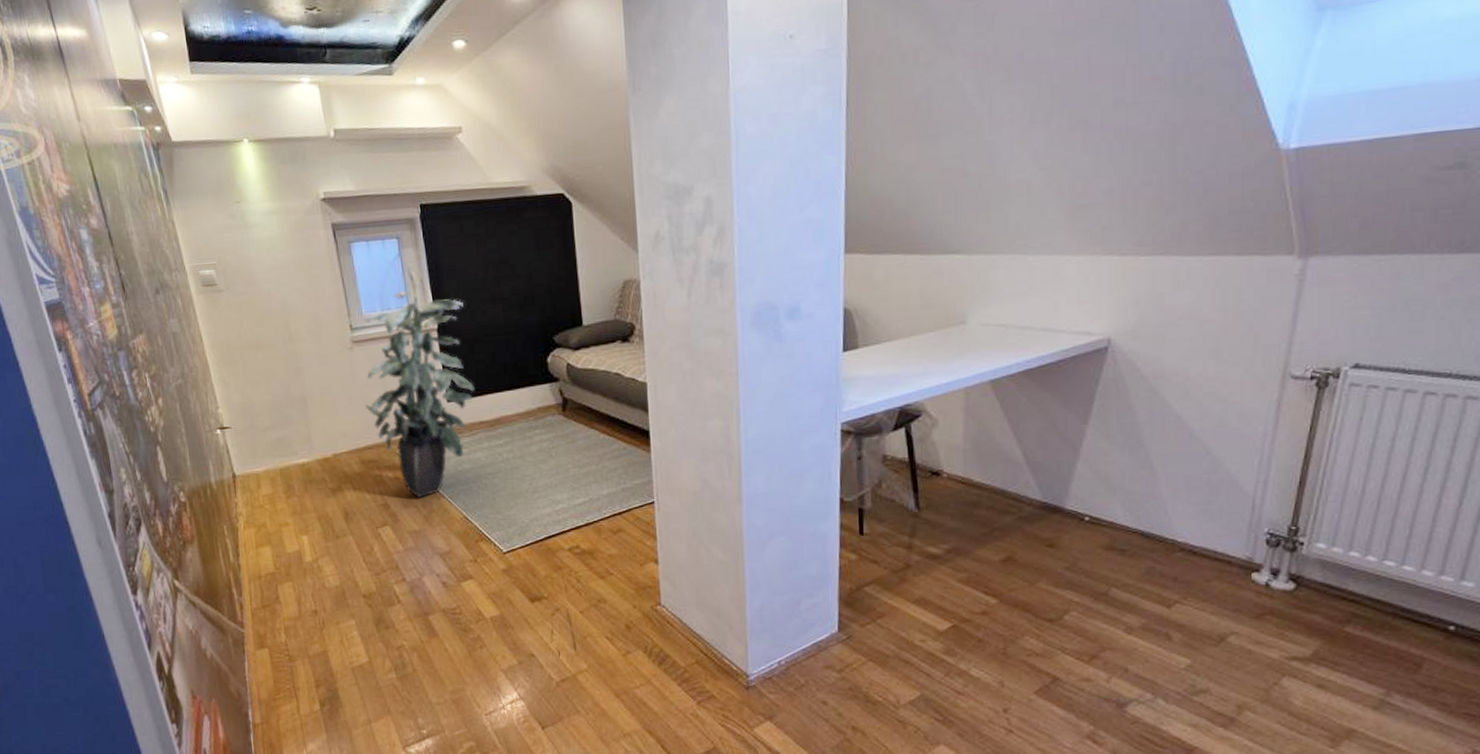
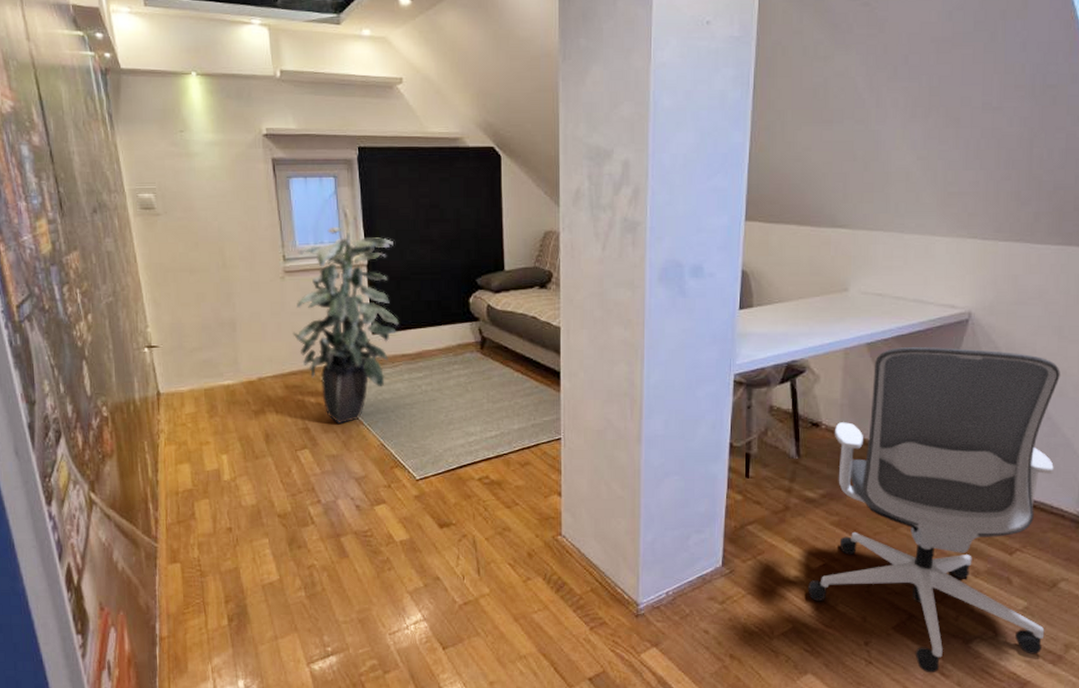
office chair: none [936,380,1220,741] -> present [808,347,1060,673]

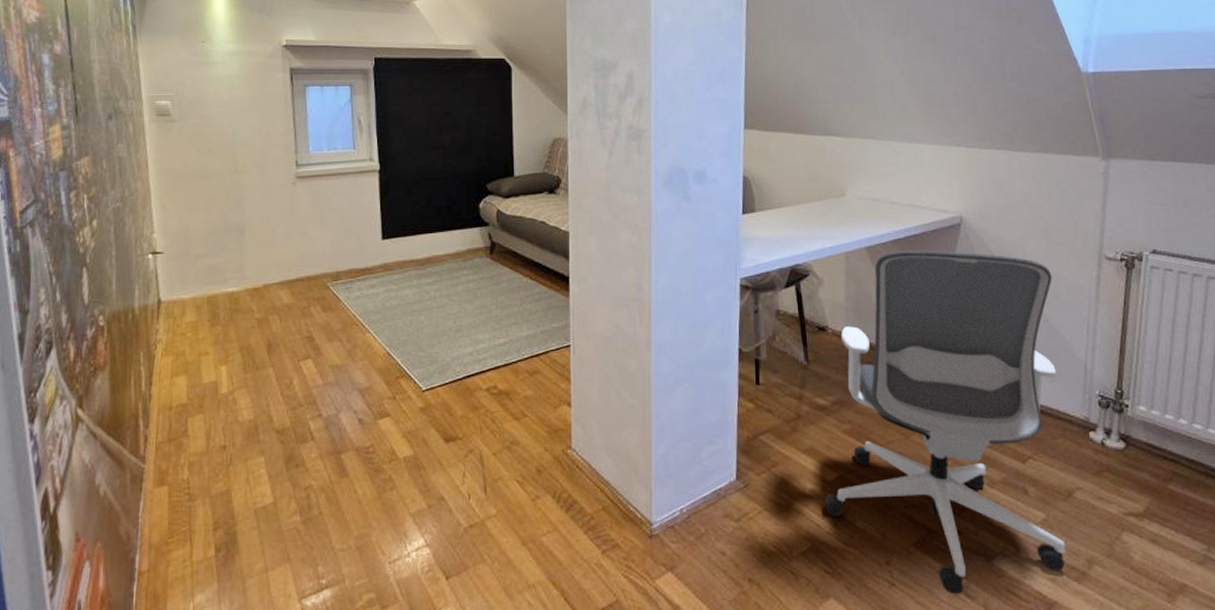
indoor plant: present [293,226,399,424] -> none [301,133,409,332]

